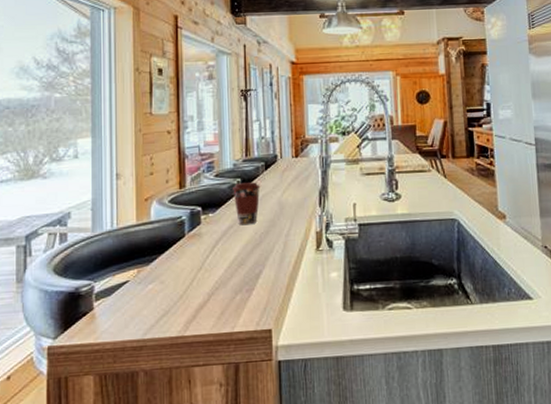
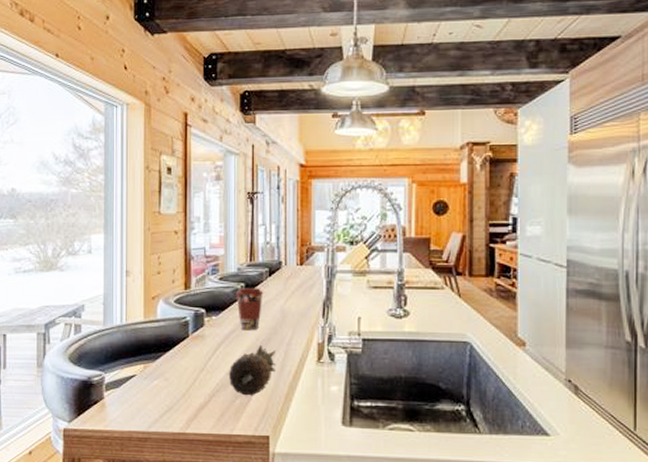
fruit: none [227,238,276,291] -> present [228,344,277,396]

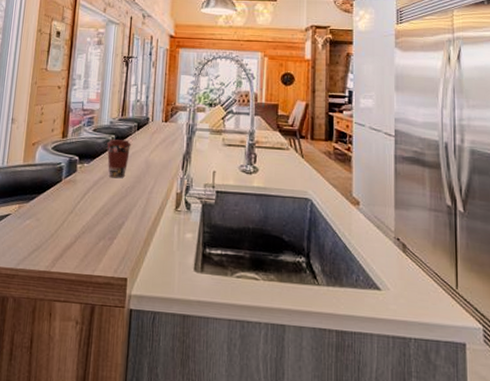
fruit: present [228,344,277,396] -> none [94,191,139,239]

